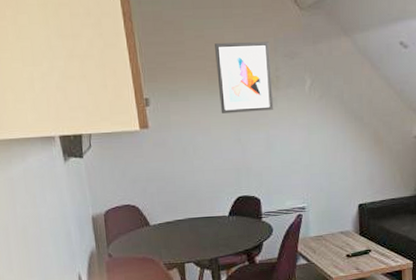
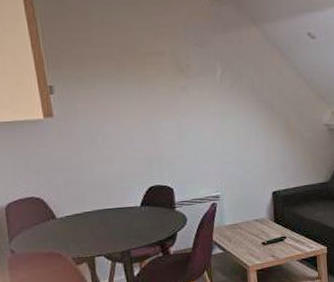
wall art: present [215,42,274,113] -> none [122,30,185,102]

